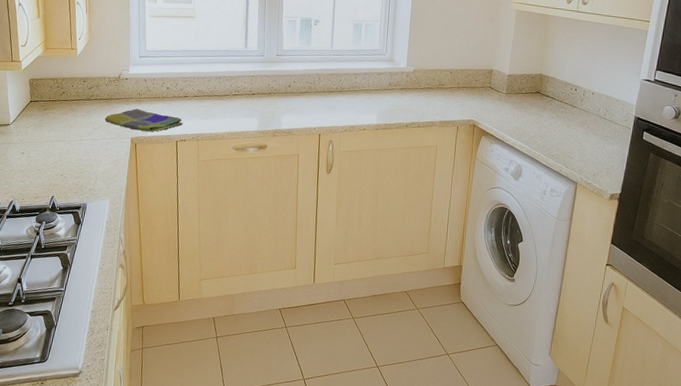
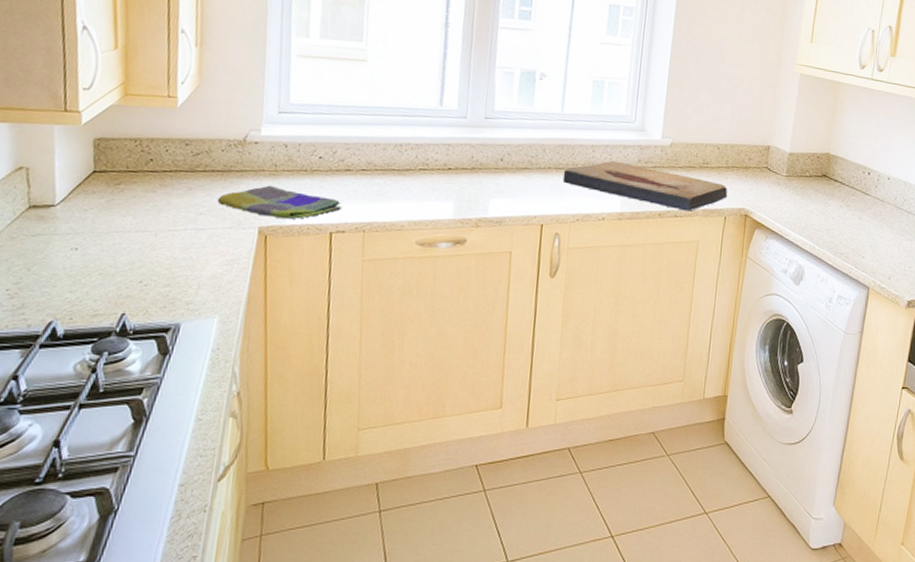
fish fossil: none [333,84,459,123] -> present [562,160,727,211]

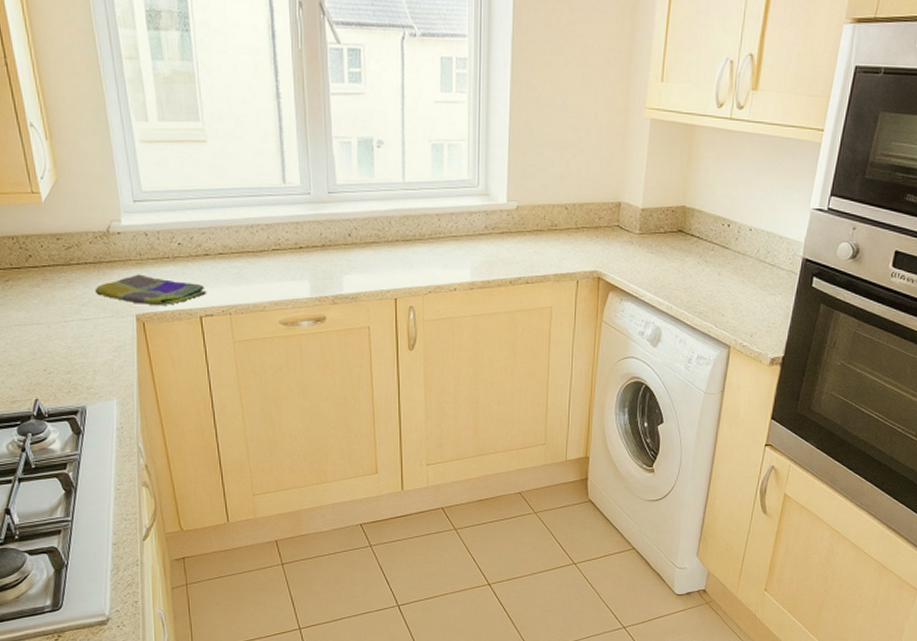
fish fossil: present [562,160,727,211] -> none [411,229,578,277]

